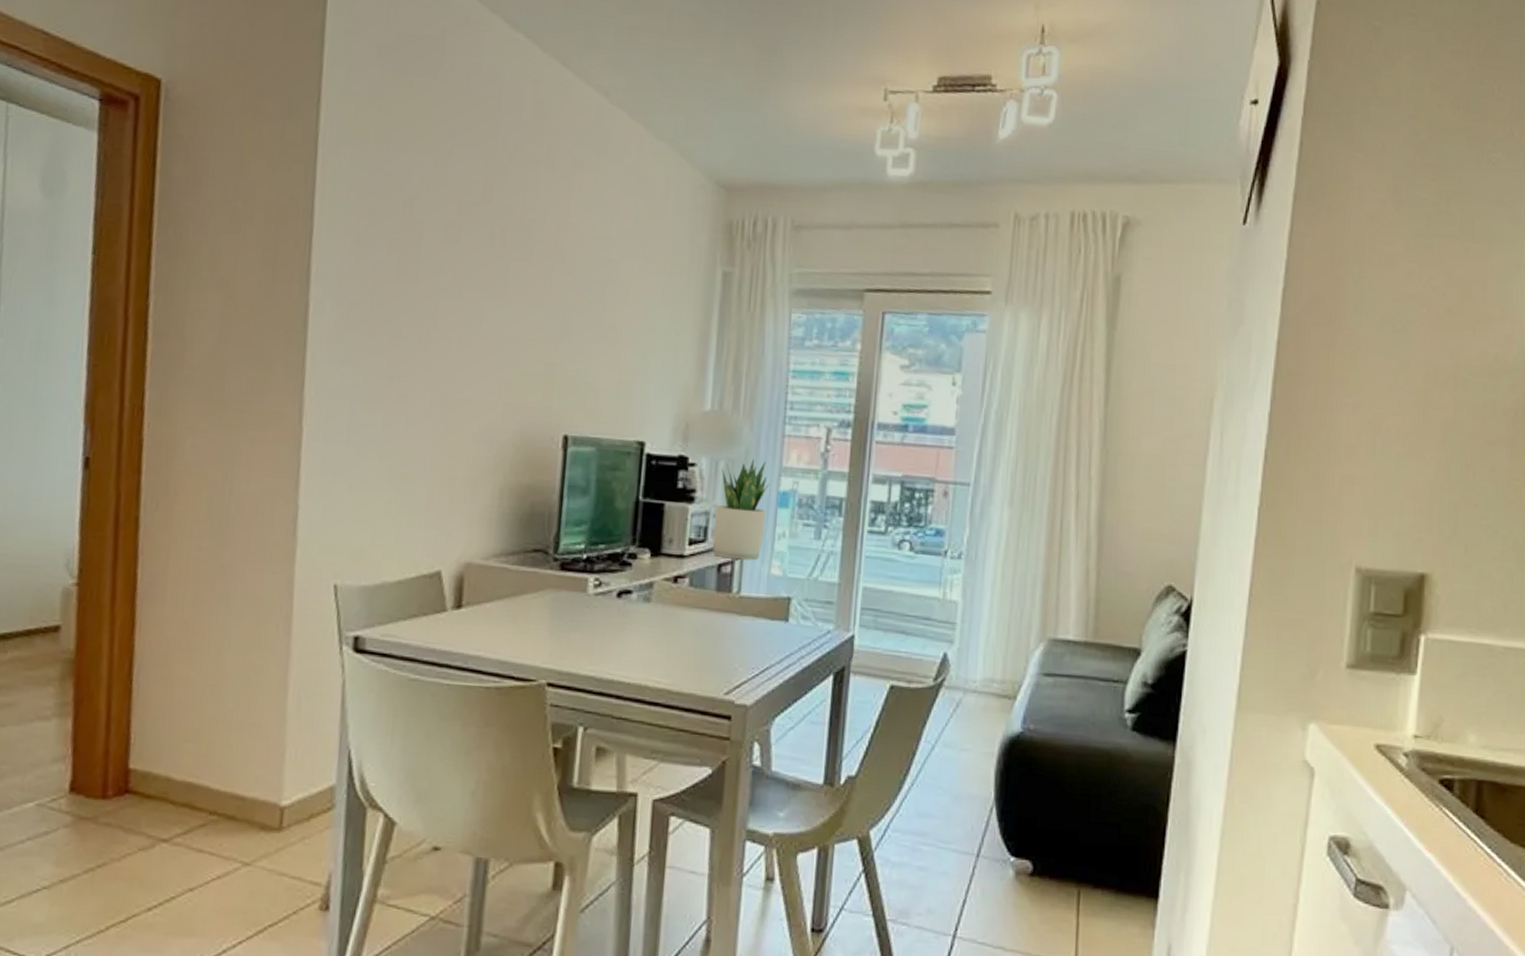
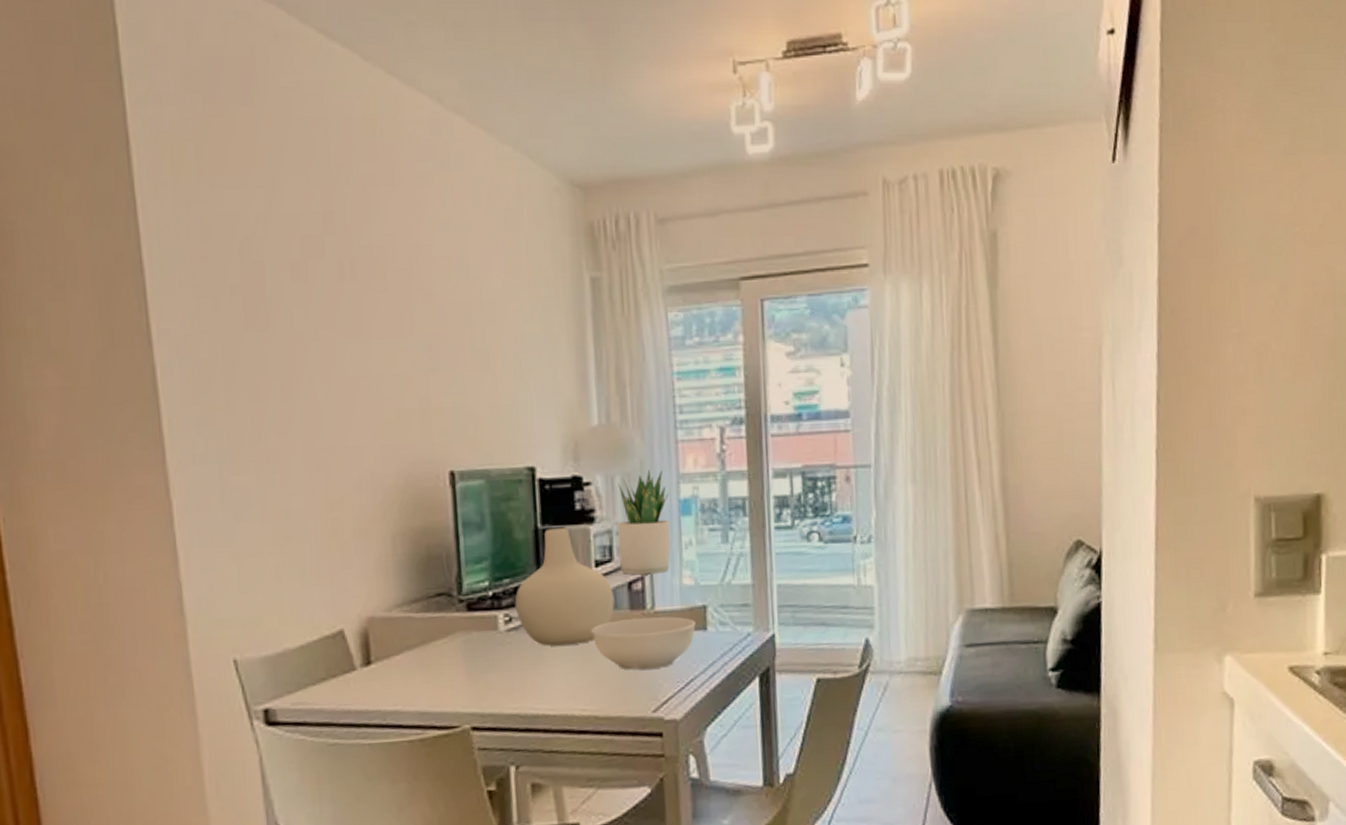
vase: none [606,502,703,618] -> present [514,528,615,646]
bowl: none [675,599,778,652] -> present [591,616,696,670]

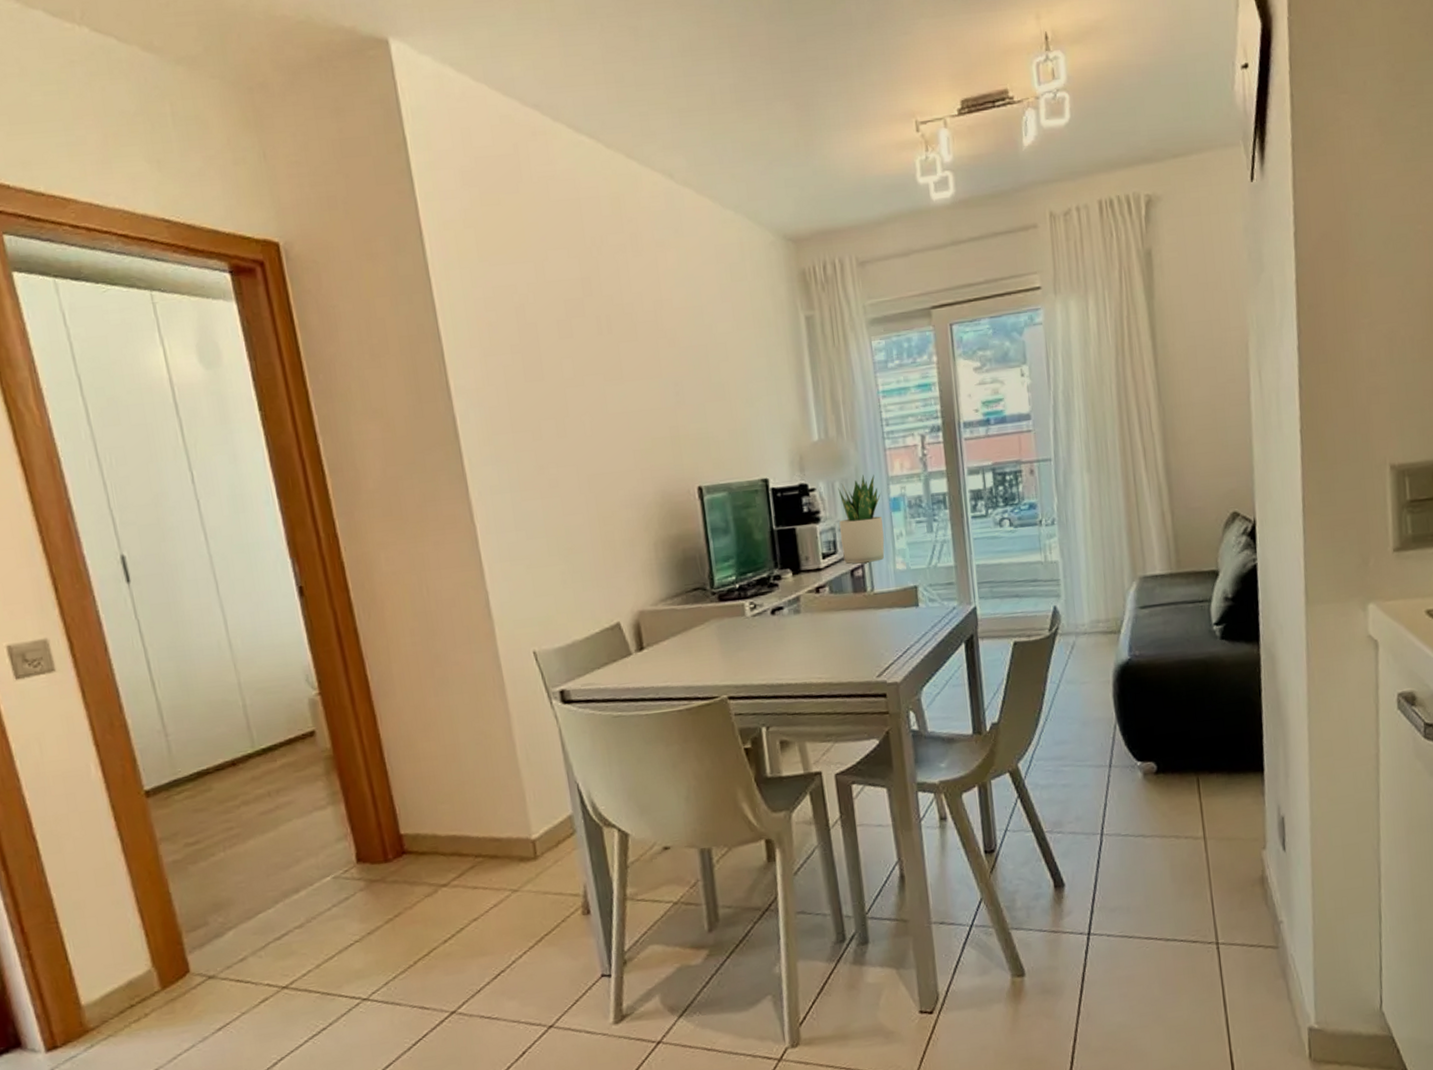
vase: present [514,528,615,646] -> none [757,528,841,627]
bowl: present [591,616,696,670] -> none [822,596,909,644]

